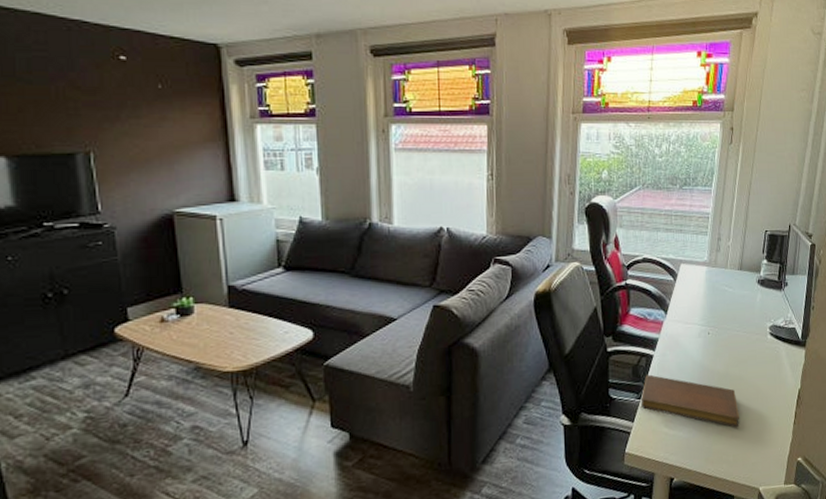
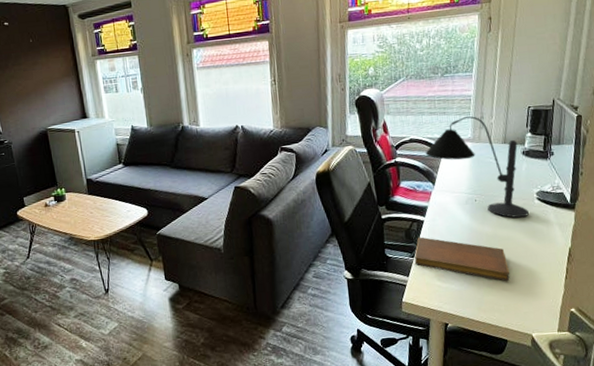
desk lamp: none [658,237,761,355] -> present [425,116,529,218]

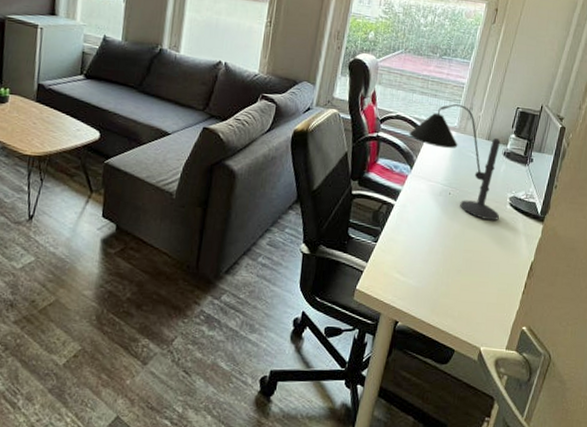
notebook: present [414,237,510,281] -> none [376,221,470,286]

